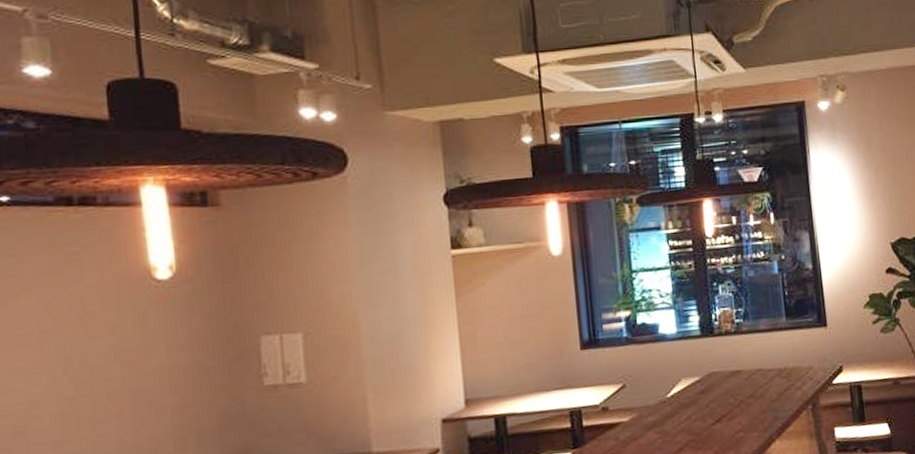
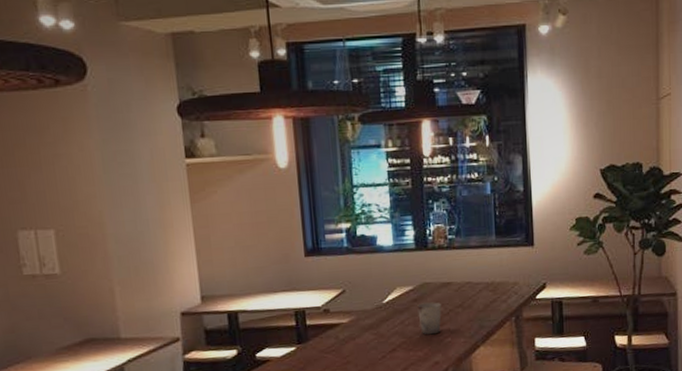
cup: none [705,393,732,430] -> present [417,302,442,335]

